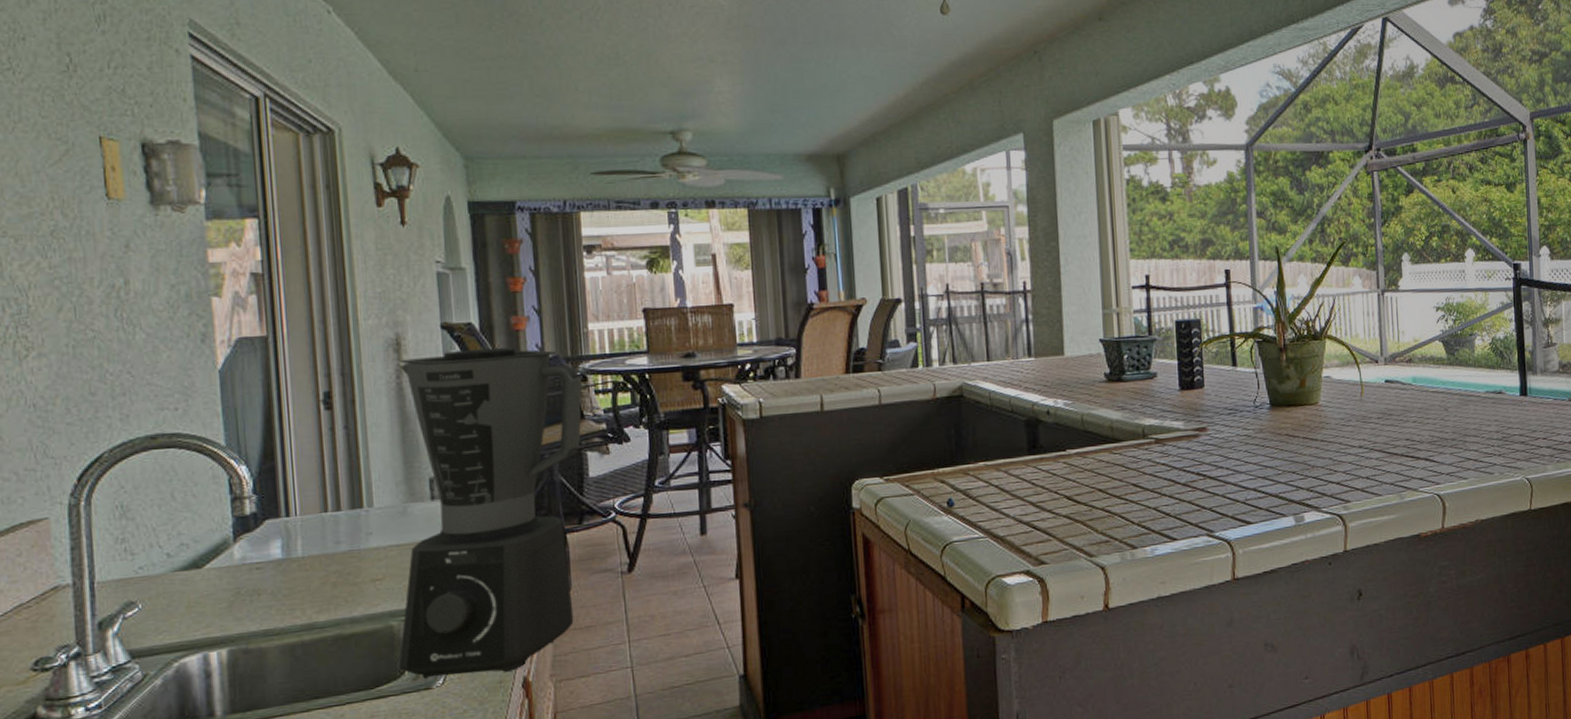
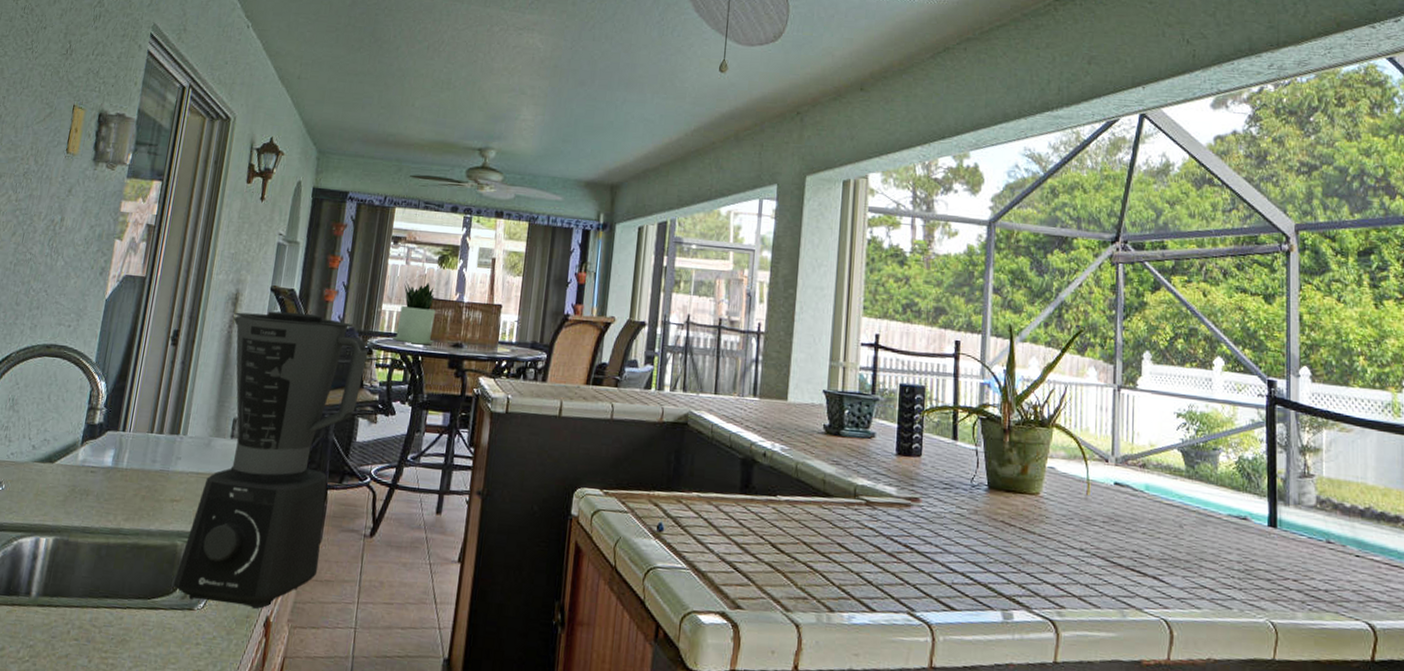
planter: none [608,292,660,363] -> present [392,281,436,346]

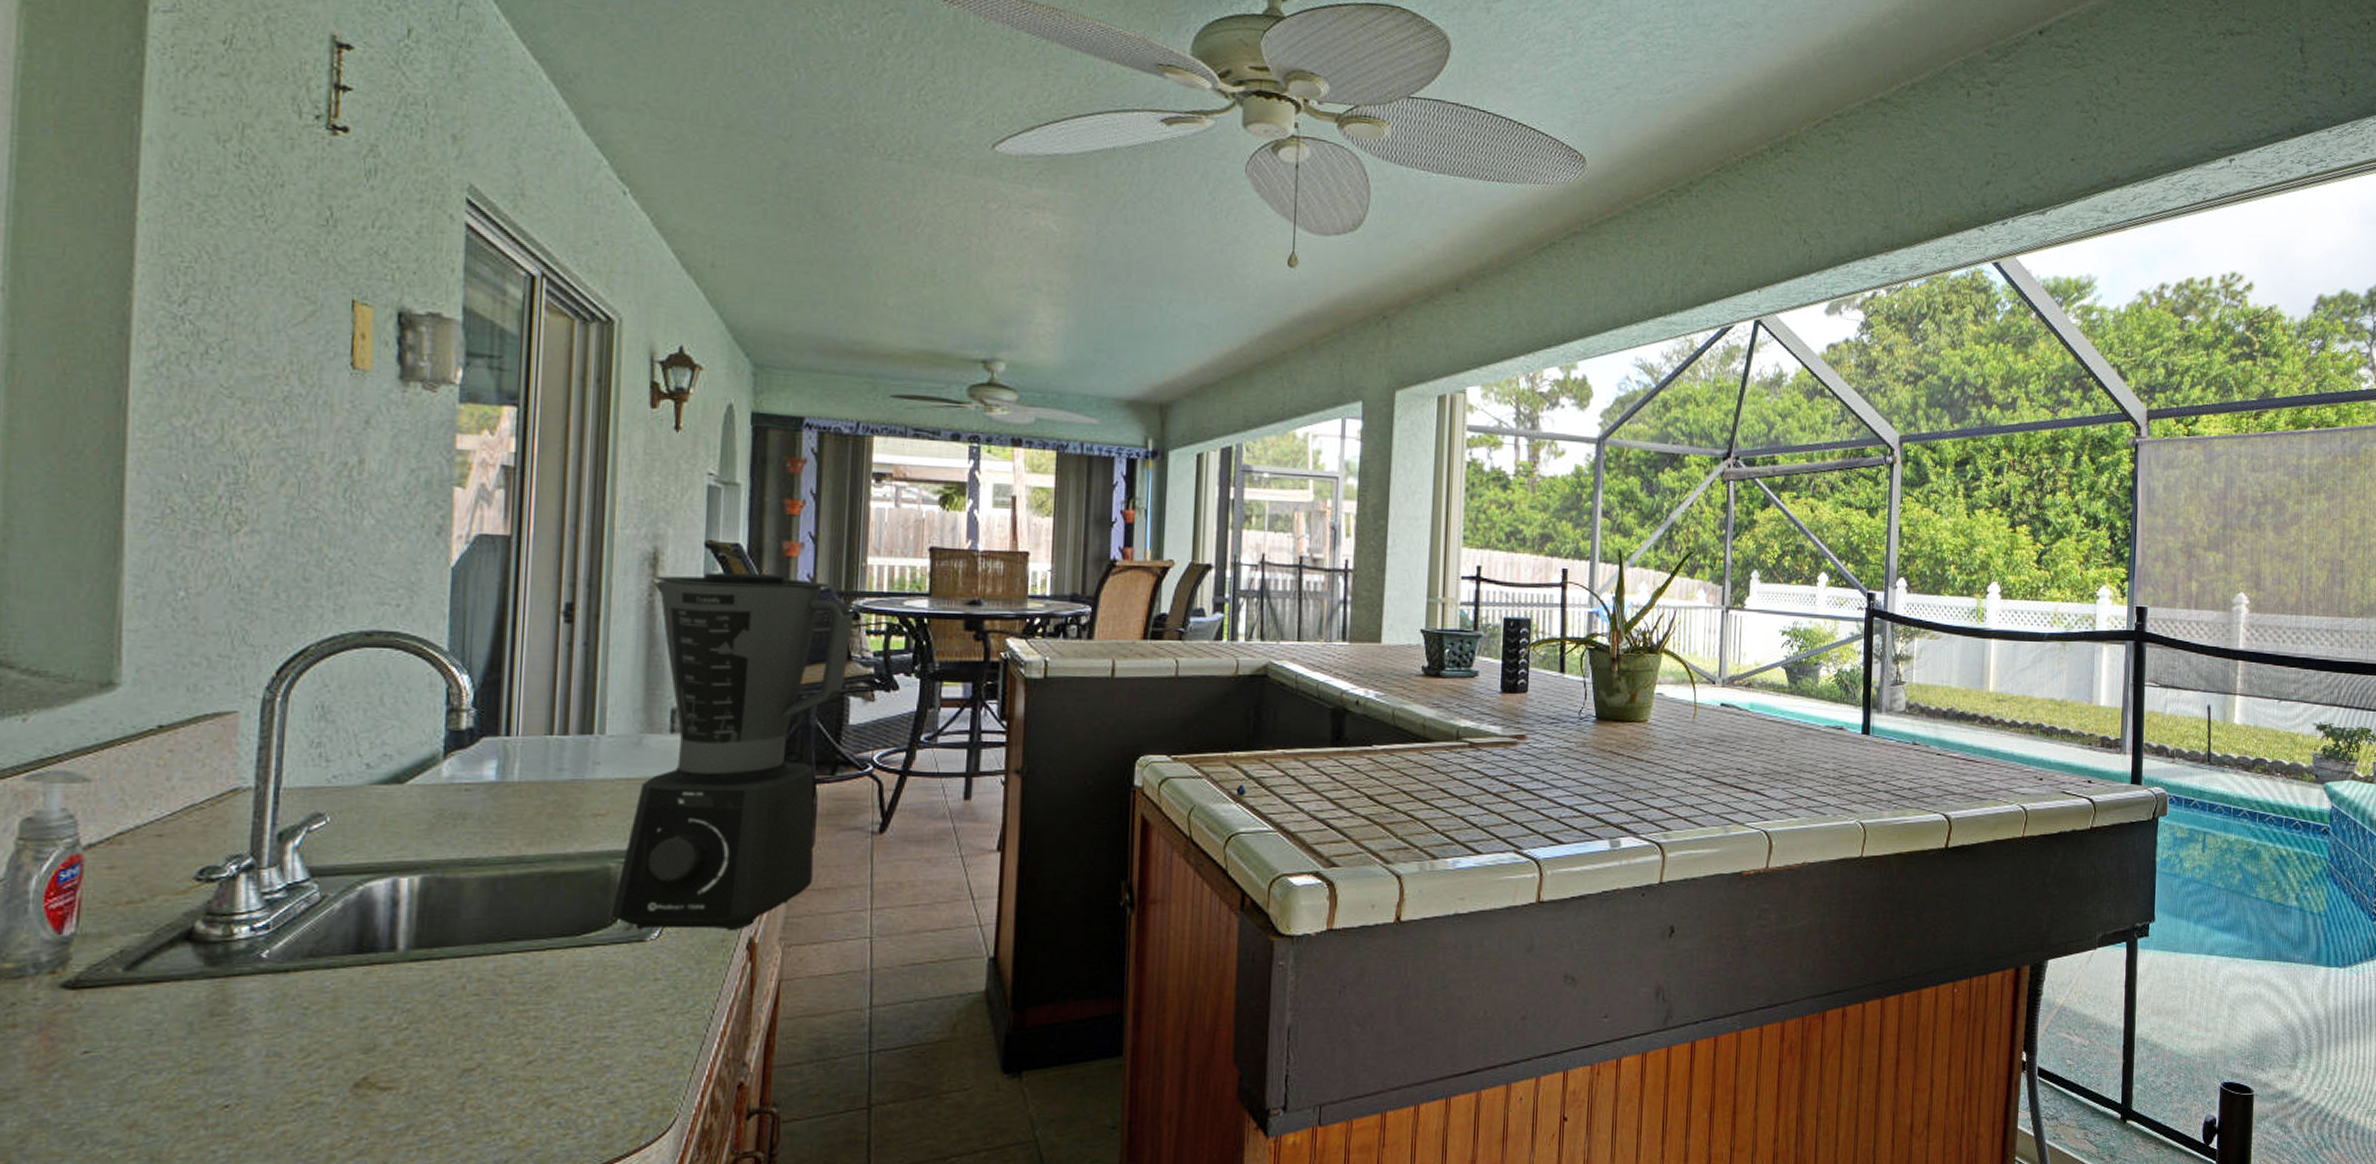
planter: present [392,281,436,346] -> none [885,527,943,605]

